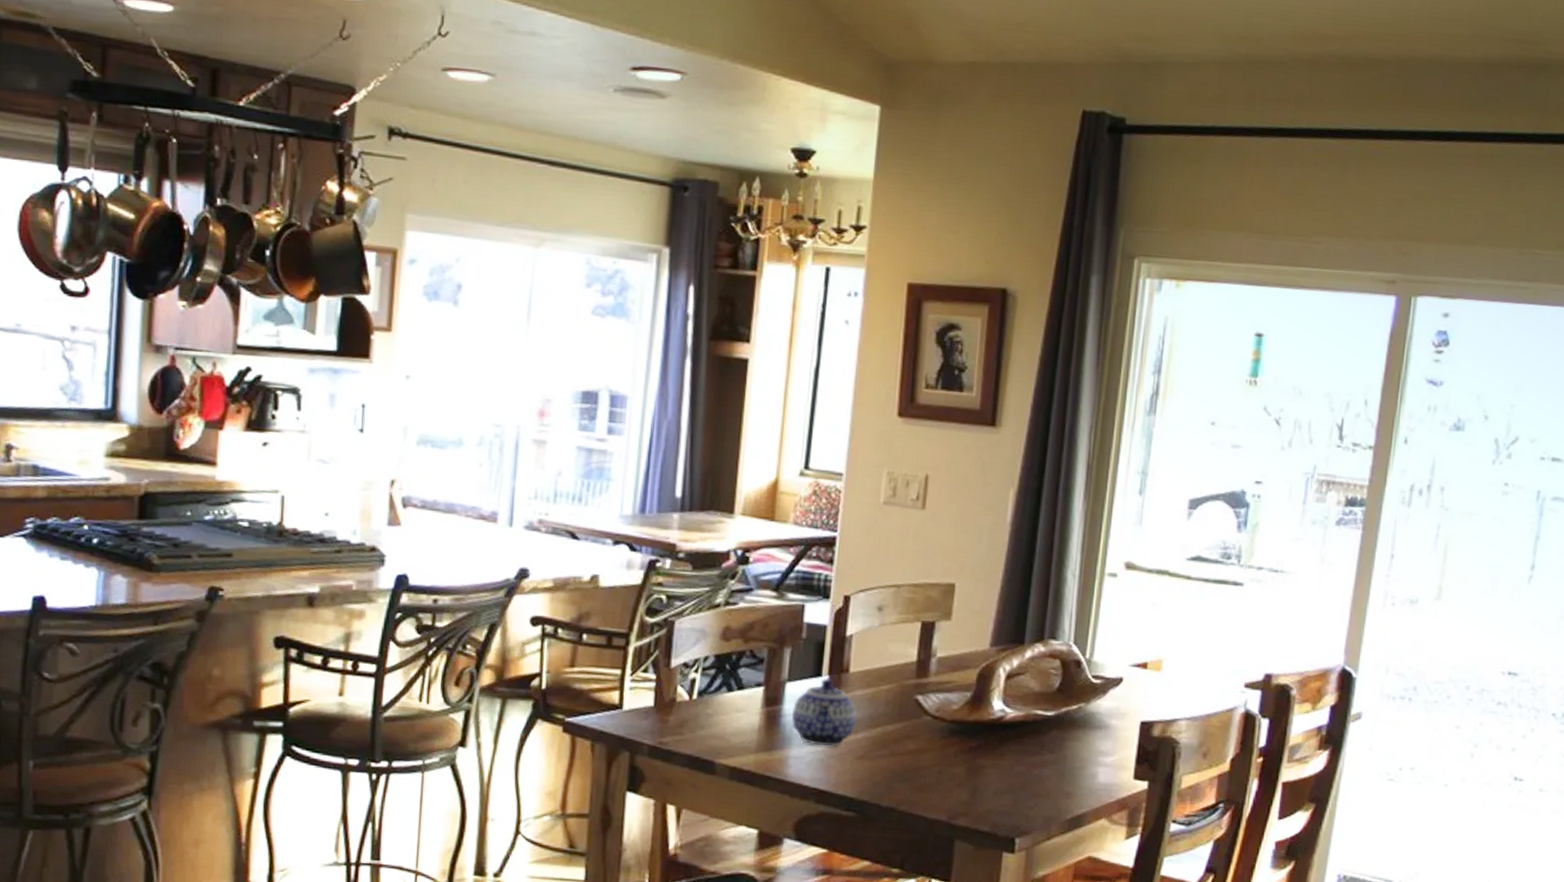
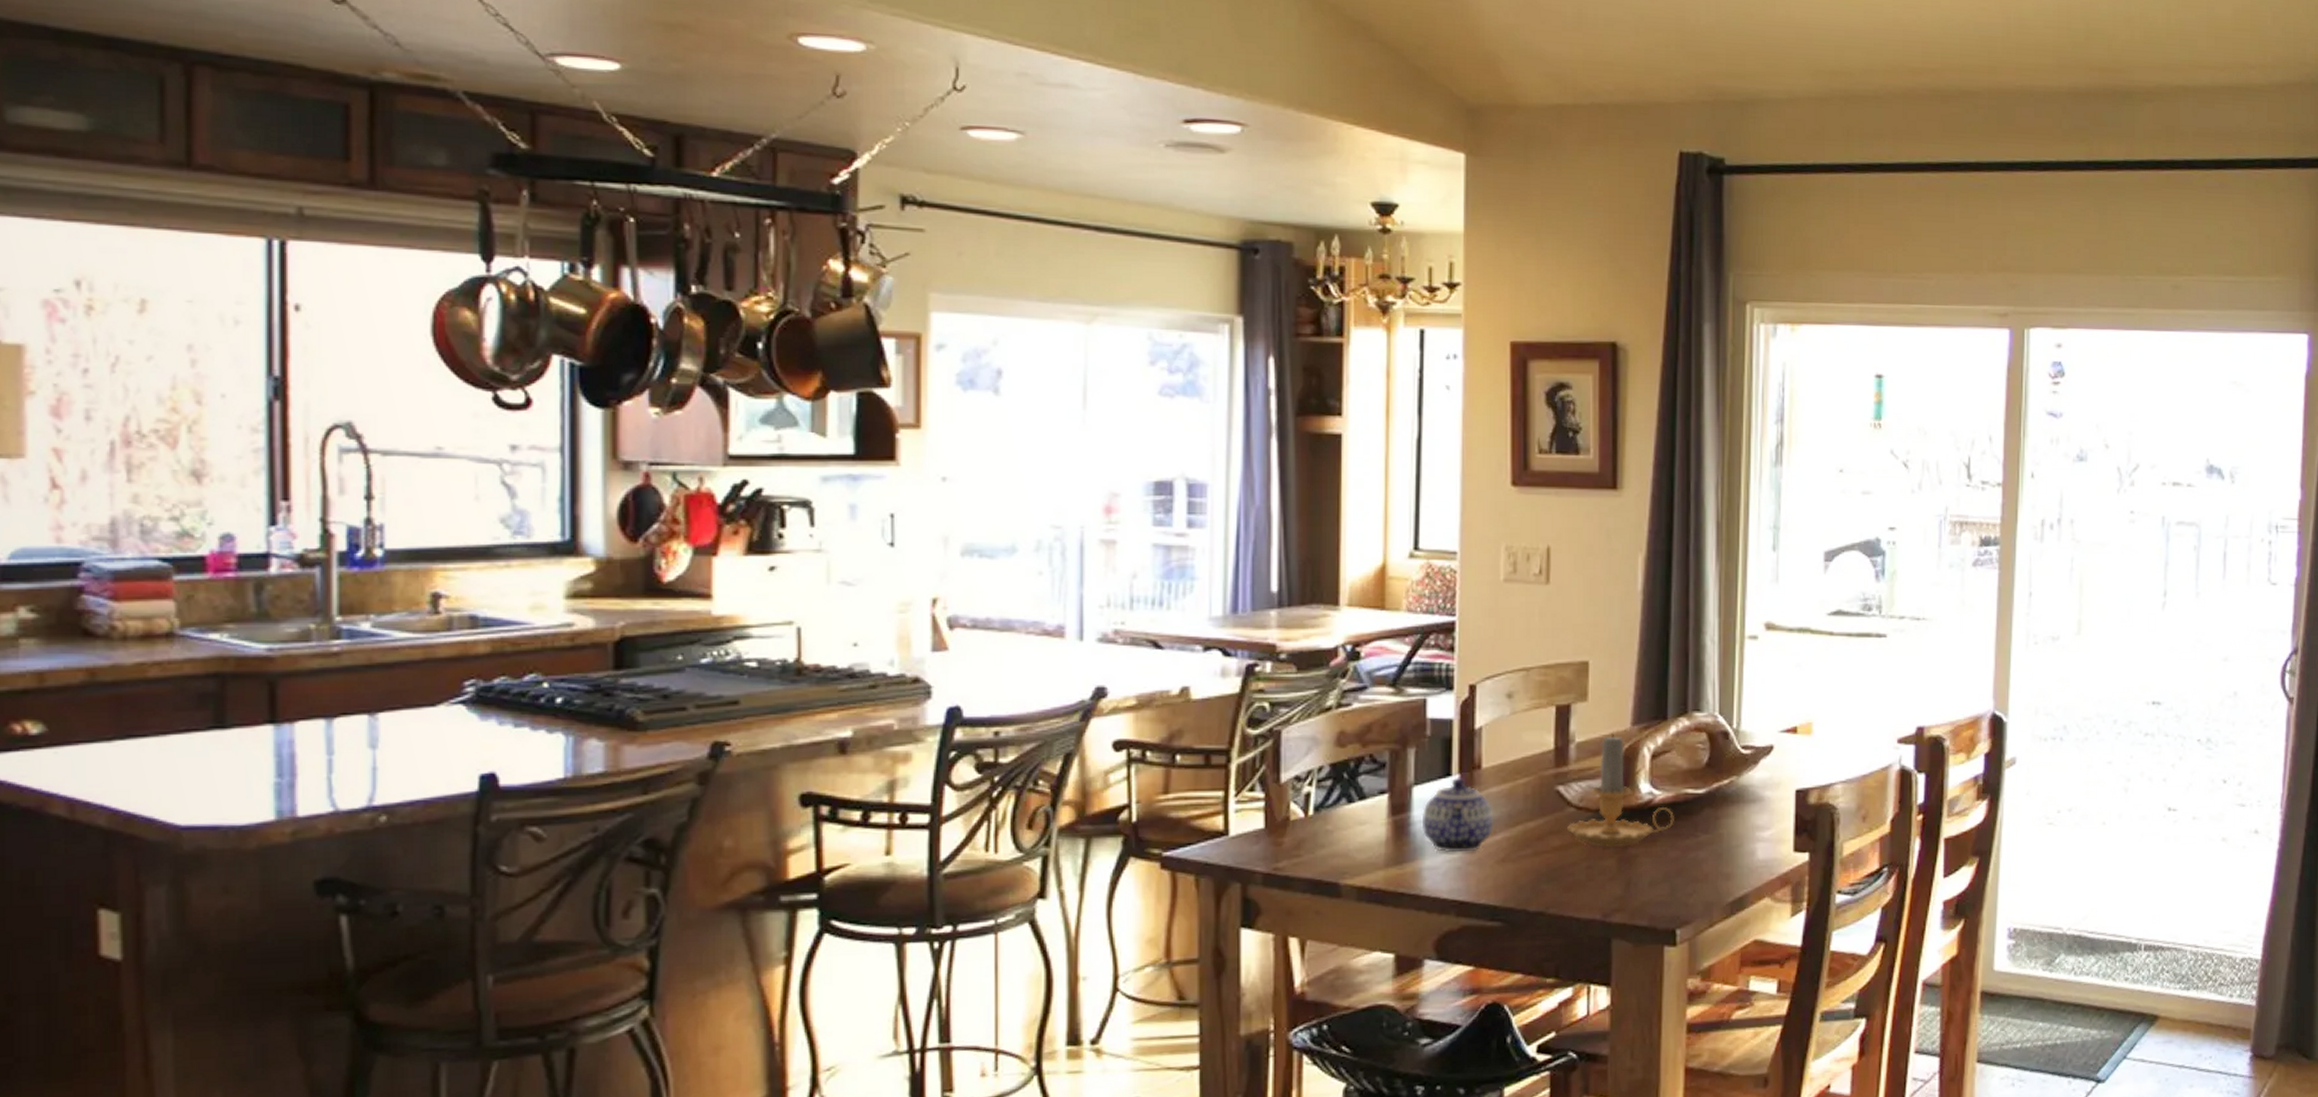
candle: none [923,650,1023,757] -> present [1567,731,1674,847]

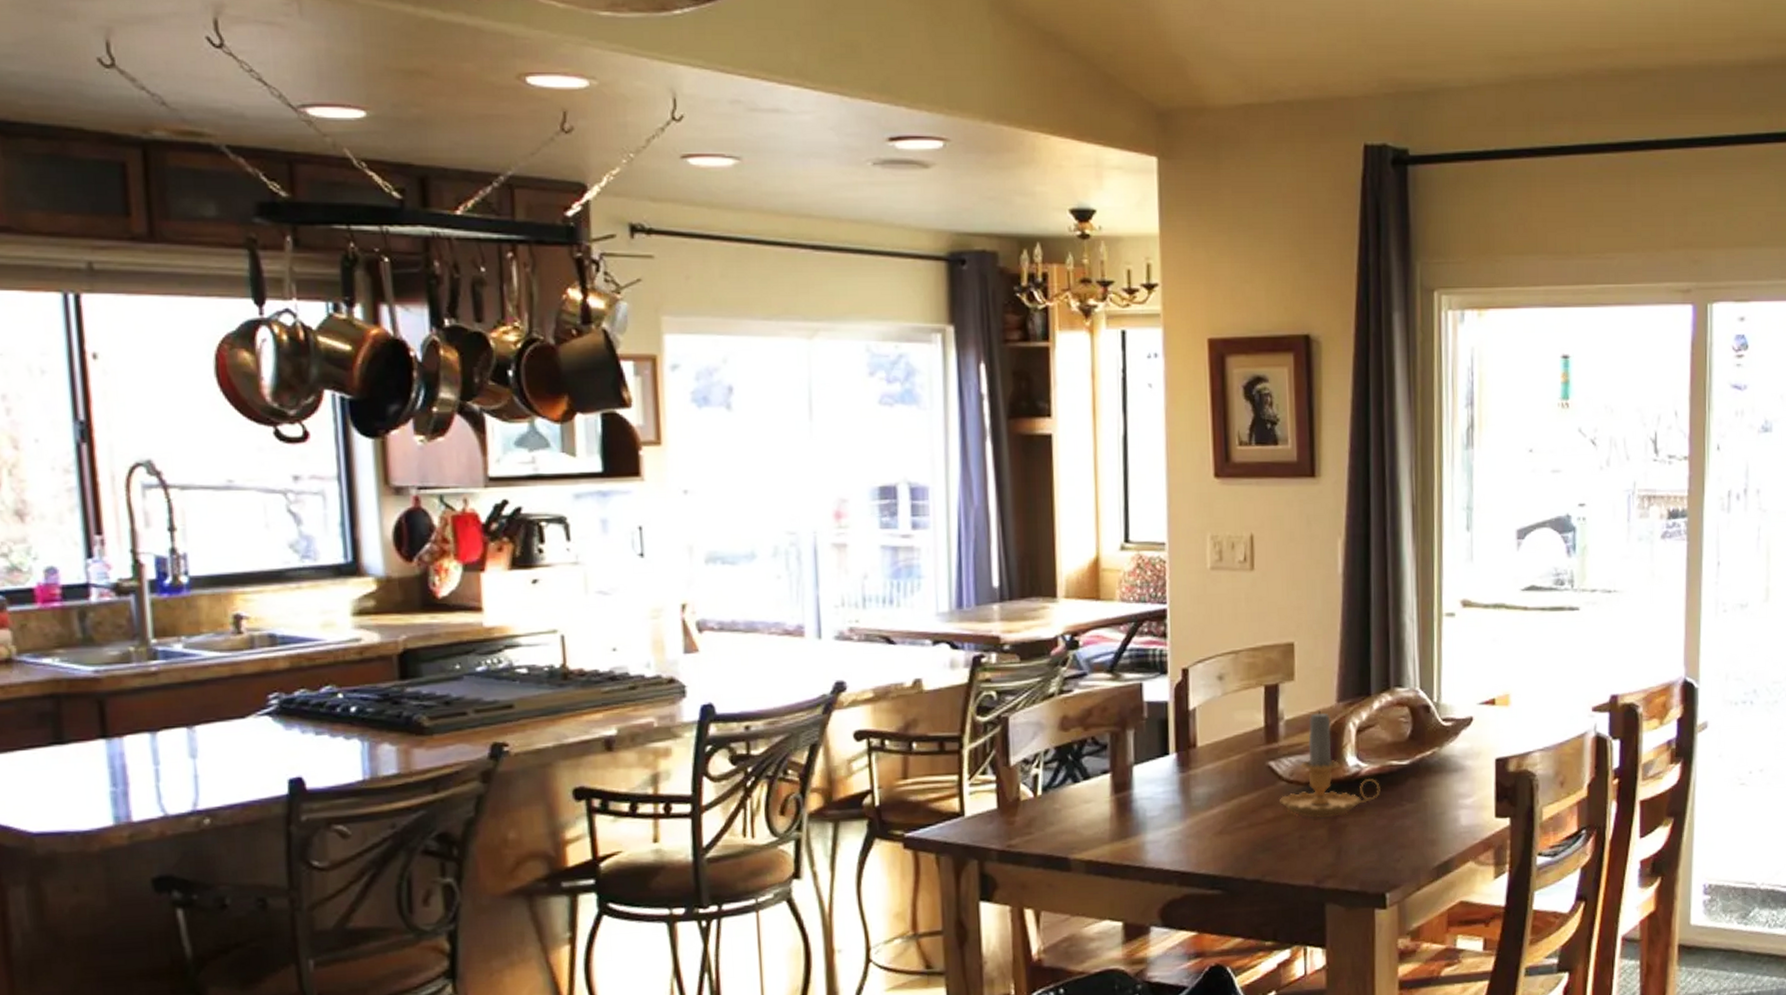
teapot: present [1421,778,1494,853] -> none [1142,756,1210,827]

